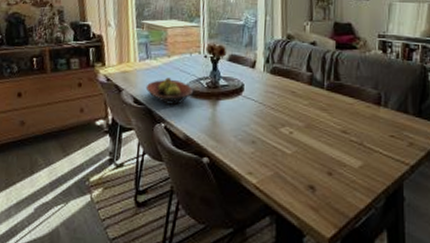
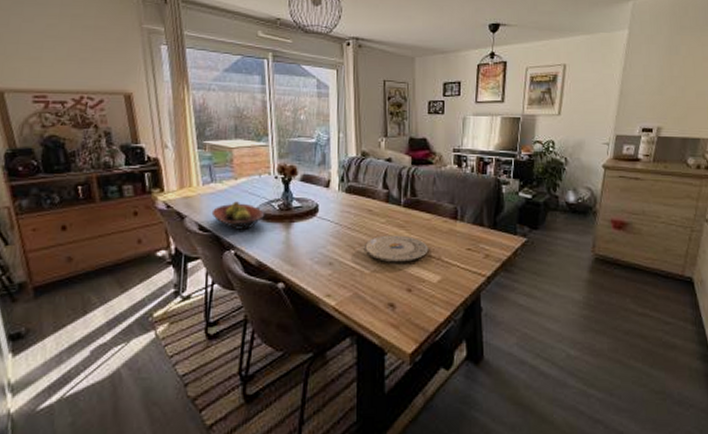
plate: none [287,117,351,146] -> present [365,235,429,263]

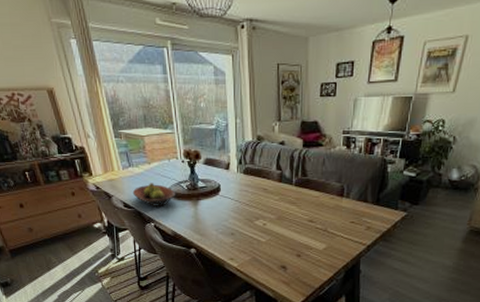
plate: present [365,235,429,263] -> none [261,210,316,234]

